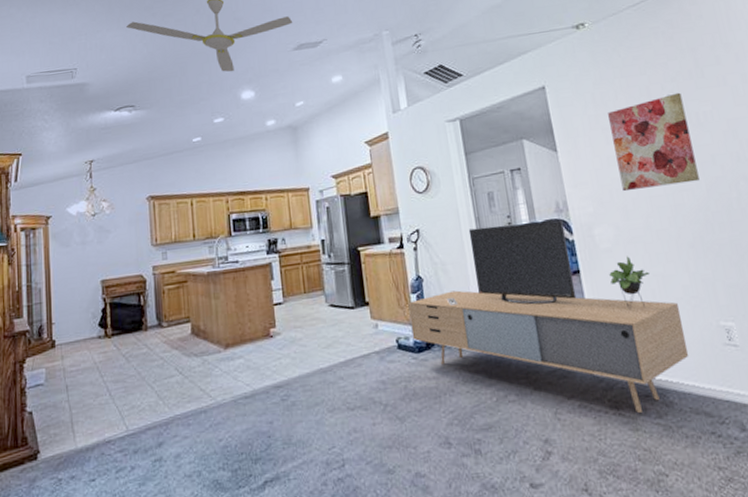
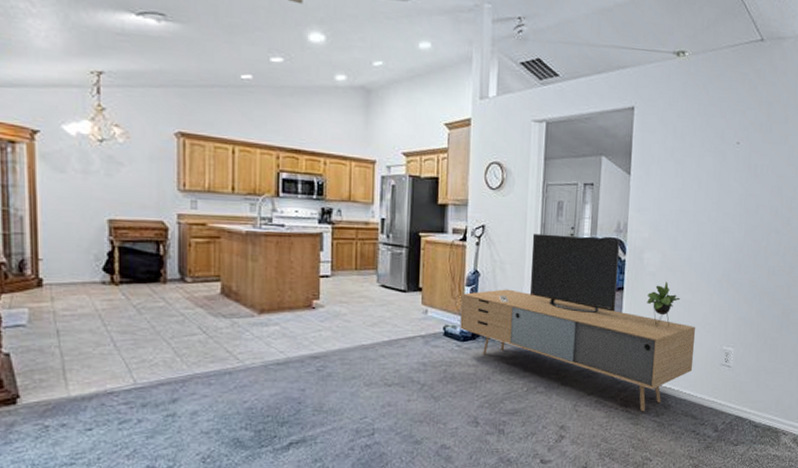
wall art: present [608,92,700,192] -> none [678,141,749,226]

